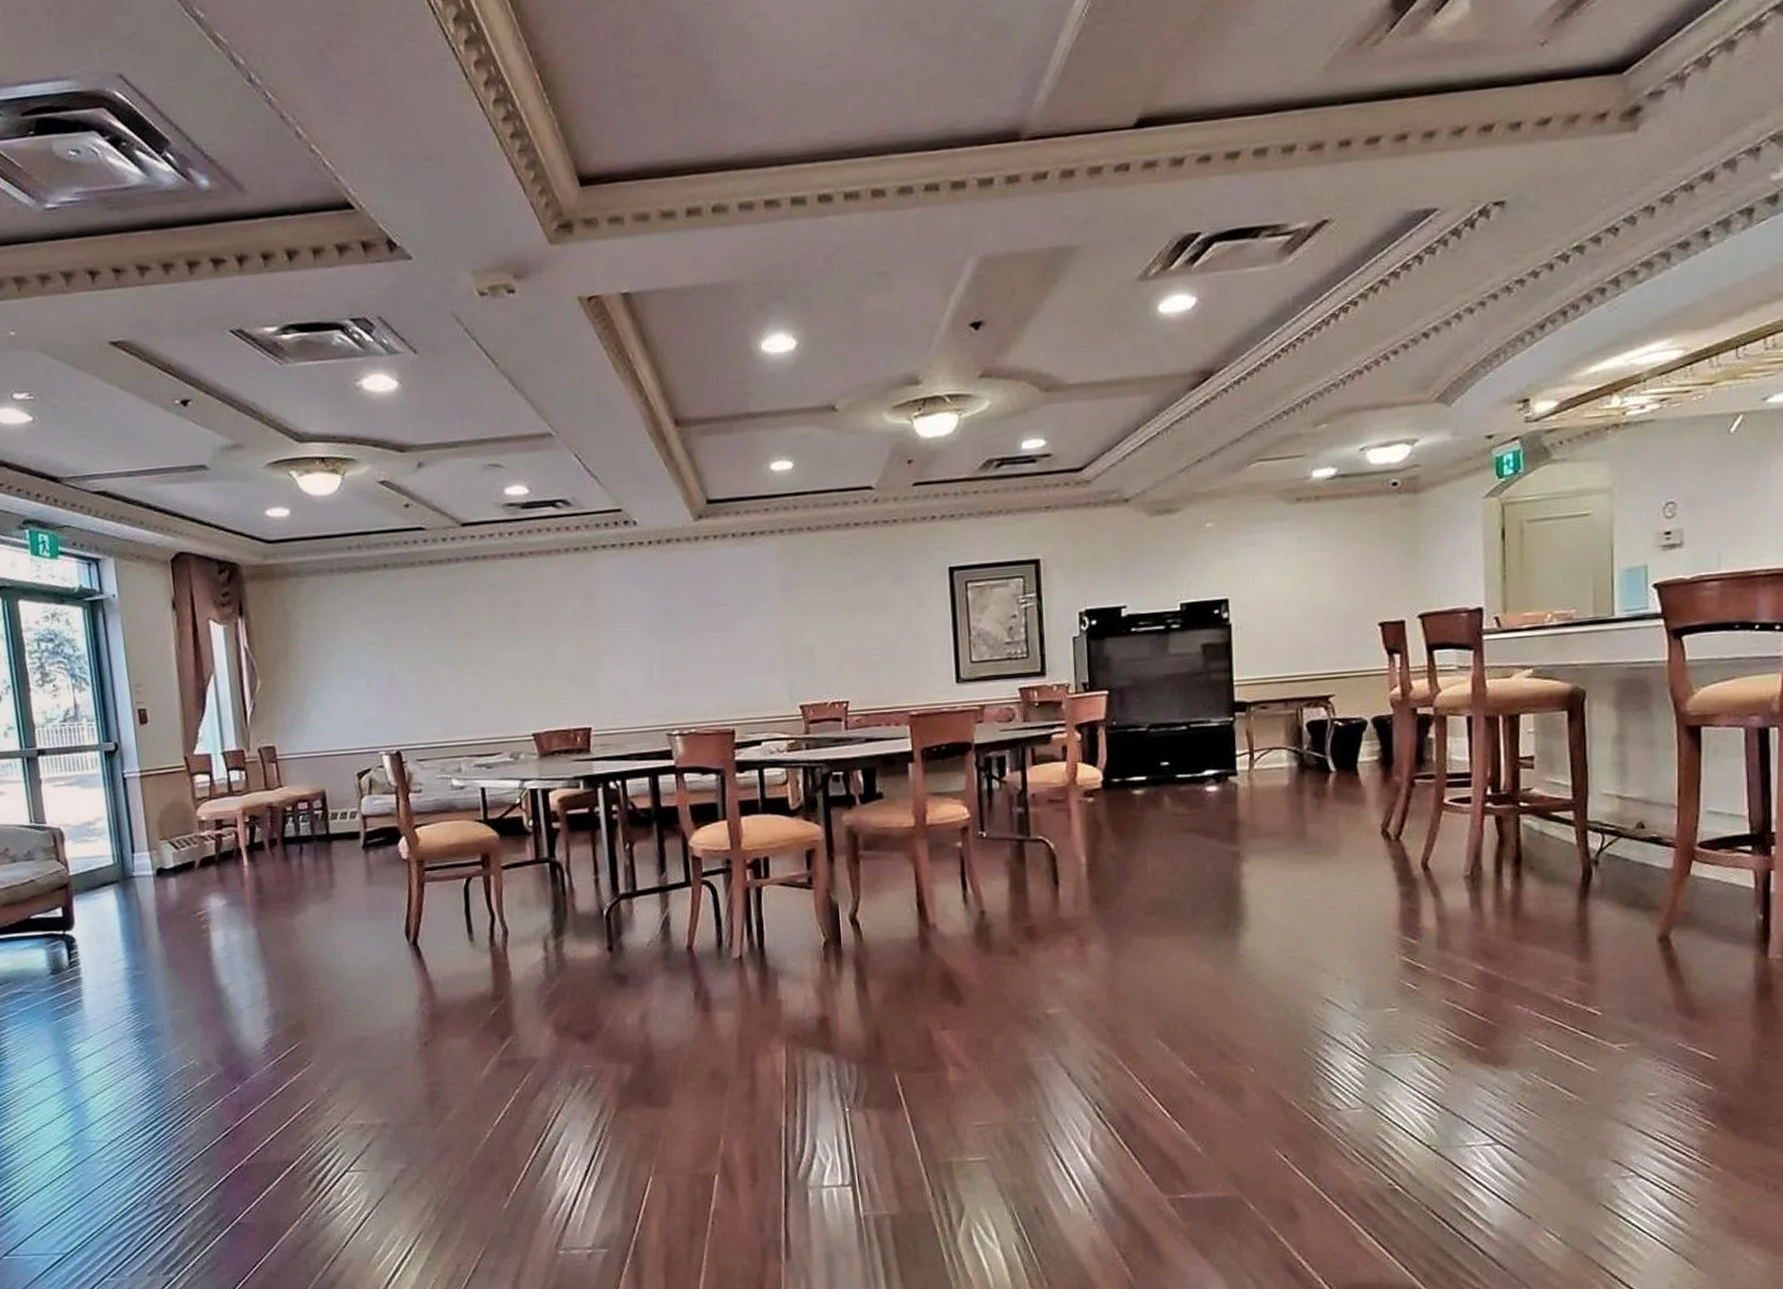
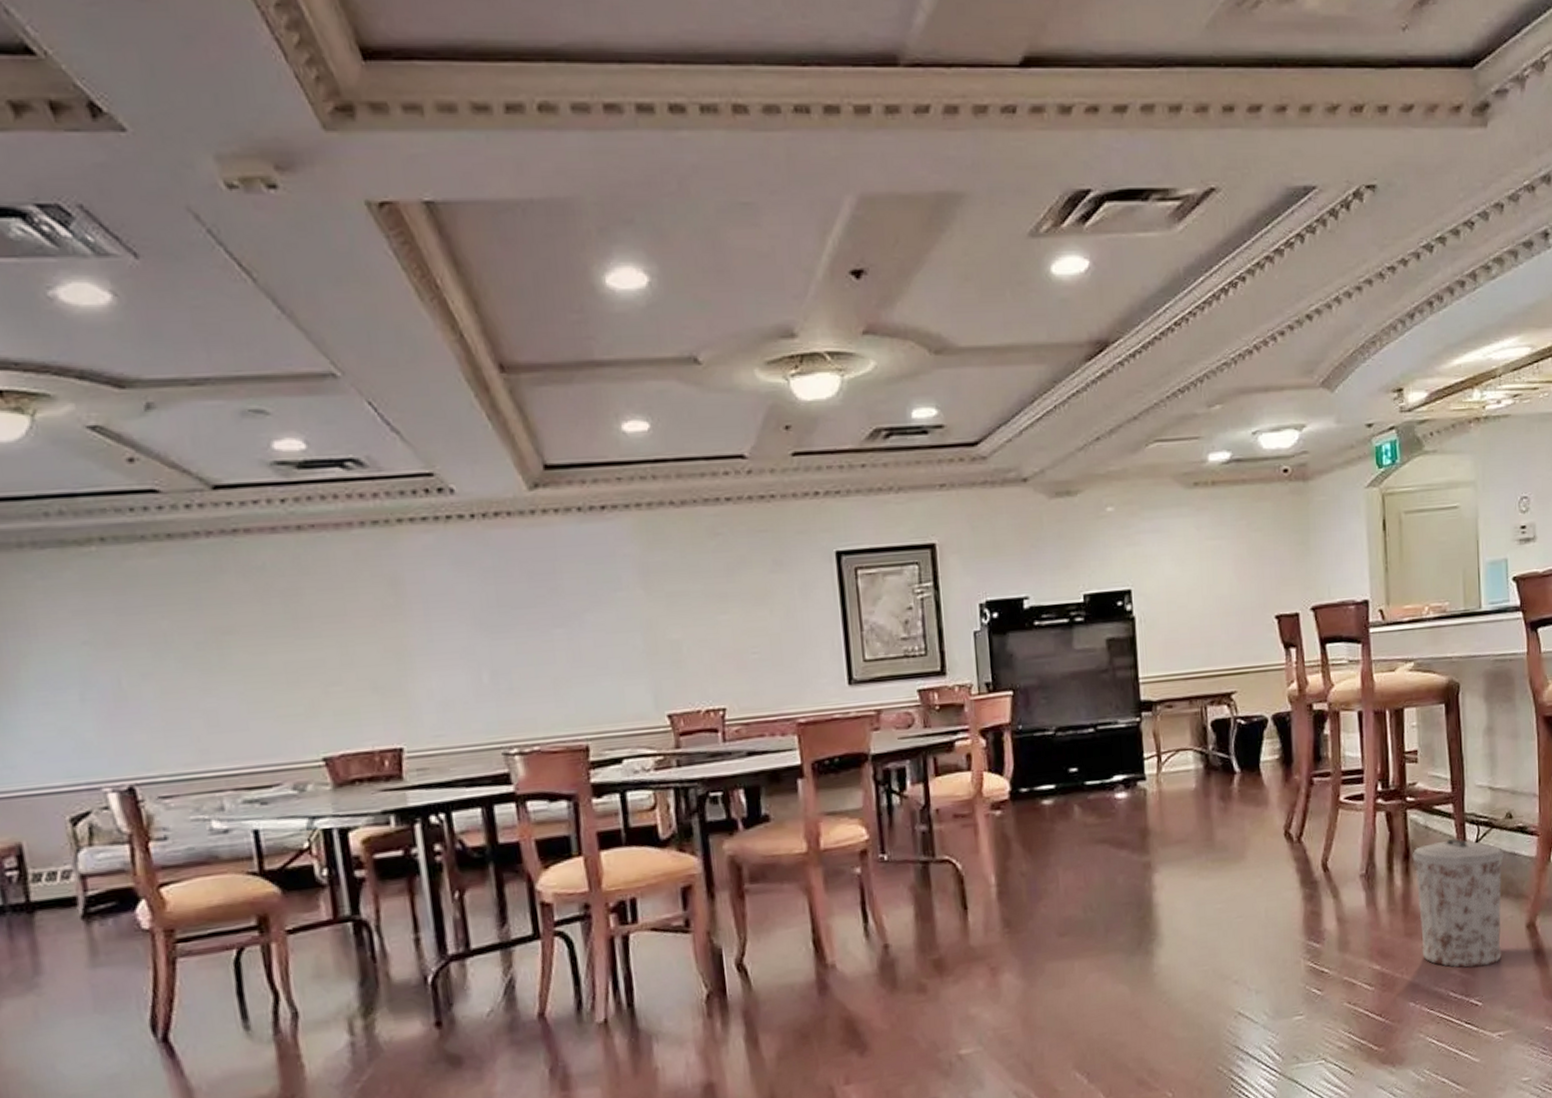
trash can: none [1524,846,1633,976] -> present [1412,839,1504,968]

